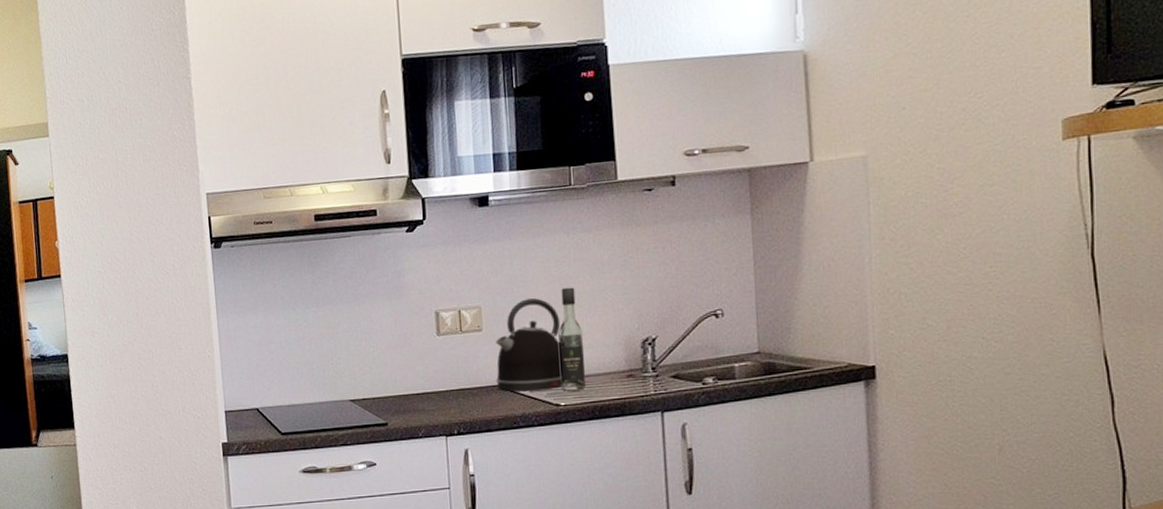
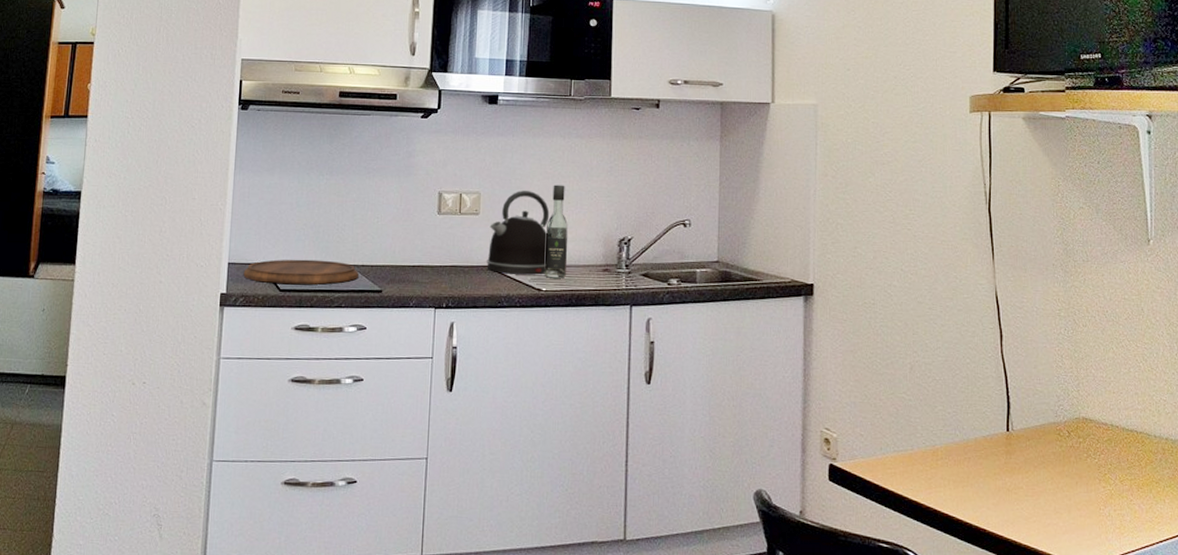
cutting board: none [241,397,362,428] -> present [243,259,359,285]

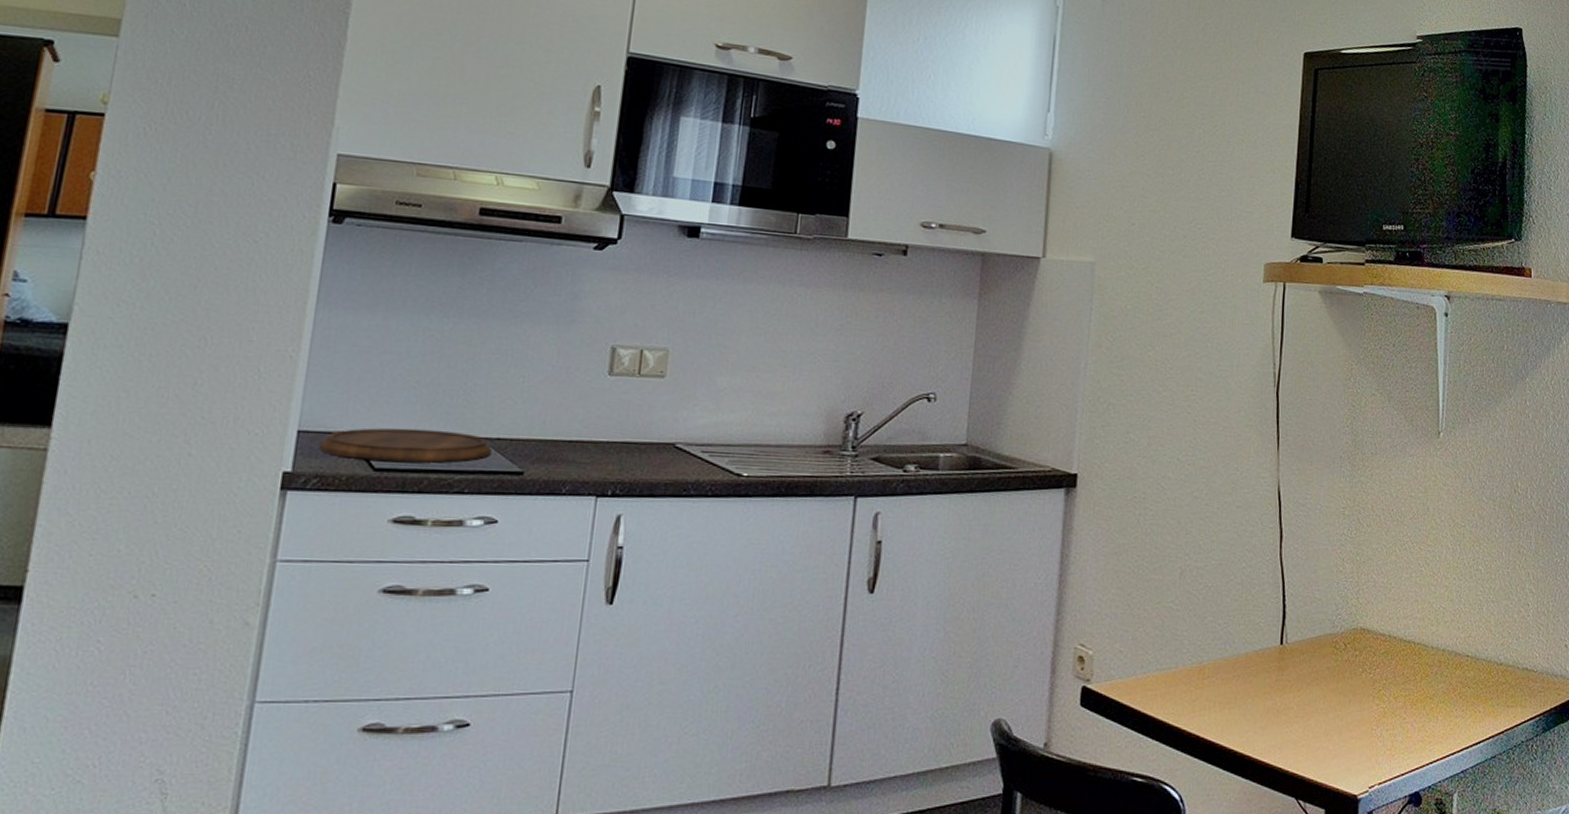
kettle: present [486,191,550,275] -> none [670,349,759,456]
bottle: present [545,185,569,278] -> none [748,343,783,461]

